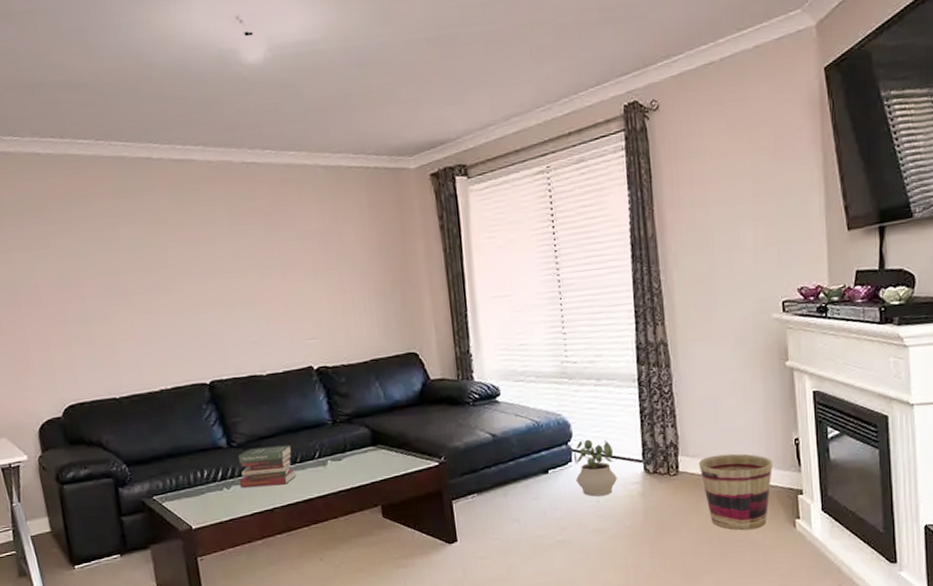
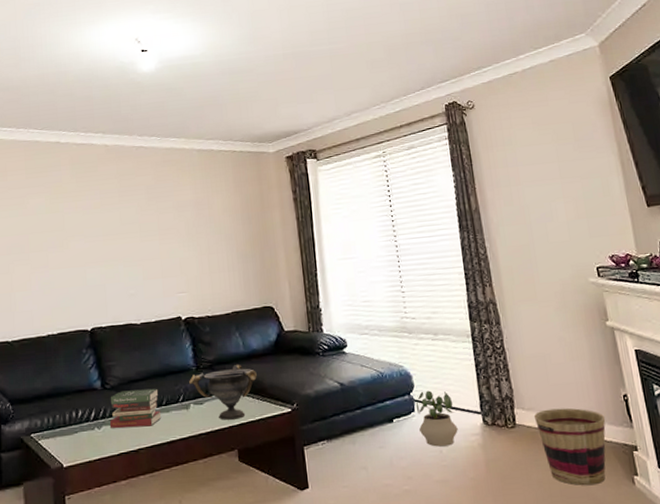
decorative bowl: none [325,417,401,476] -> present [189,365,257,420]

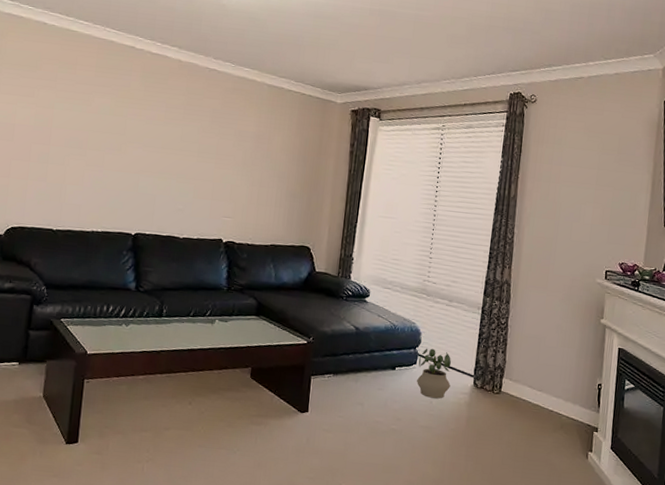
books: present [109,388,162,428] -> none [137,296,189,333]
decorative bowl: present [189,365,257,420] -> none [218,293,282,341]
basket: present [533,408,606,486] -> none [518,383,578,453]

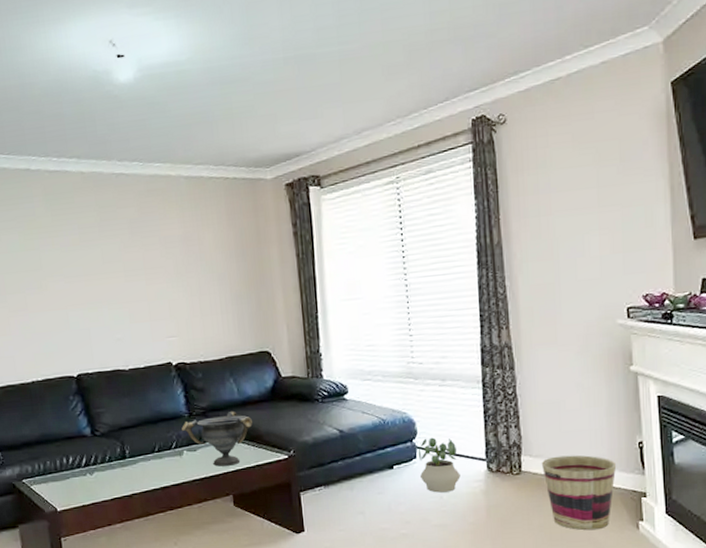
decorative bowl: none [218,293,282,341] -> present [182,411,253,467]
basket: none [518,383,578,453] -> present [541,455,617,530]

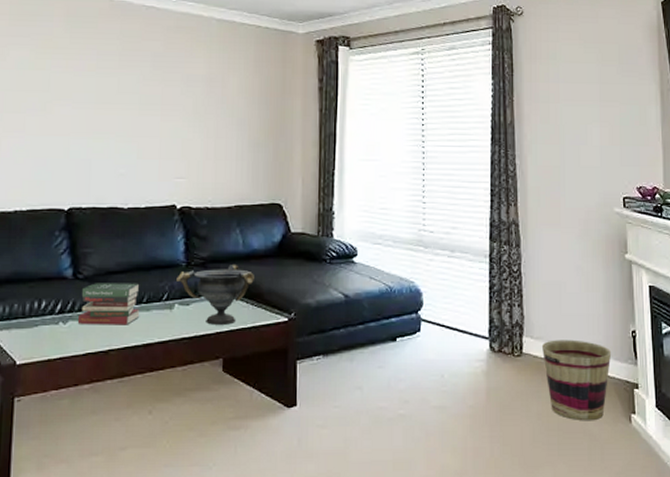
books: none [100,435,155,474] -> present [77,283,140,325]
potted plant: present [418,437,461,493] -> none [422,310,463,371]

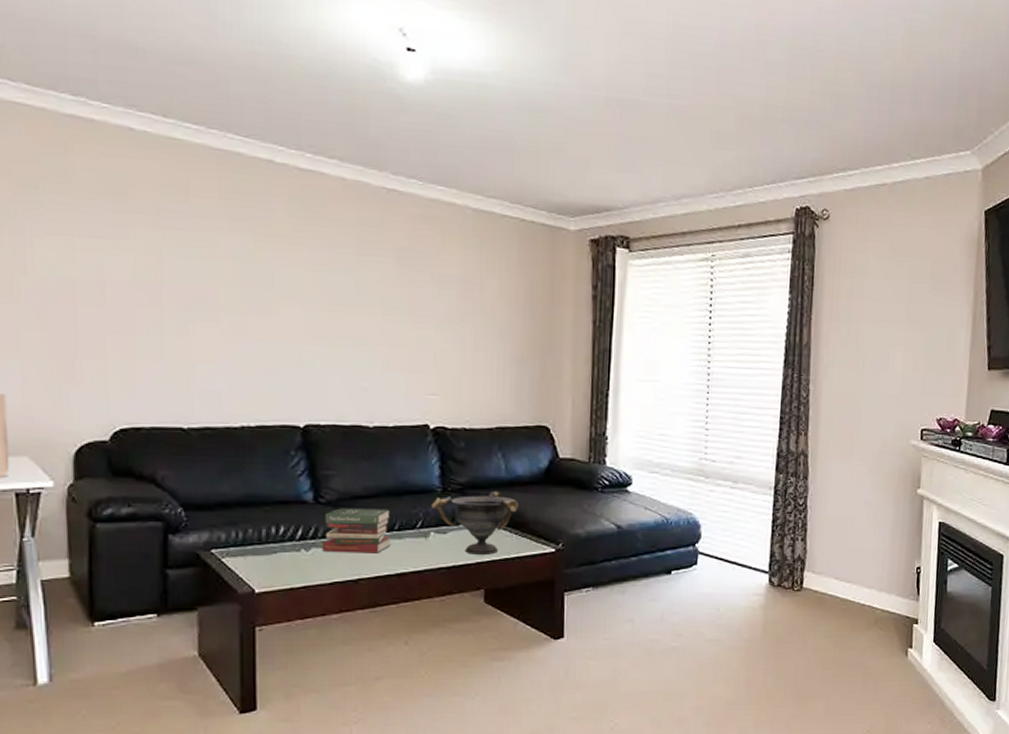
basket: present [541,339,612,421] -> none [822,575,894,655]

